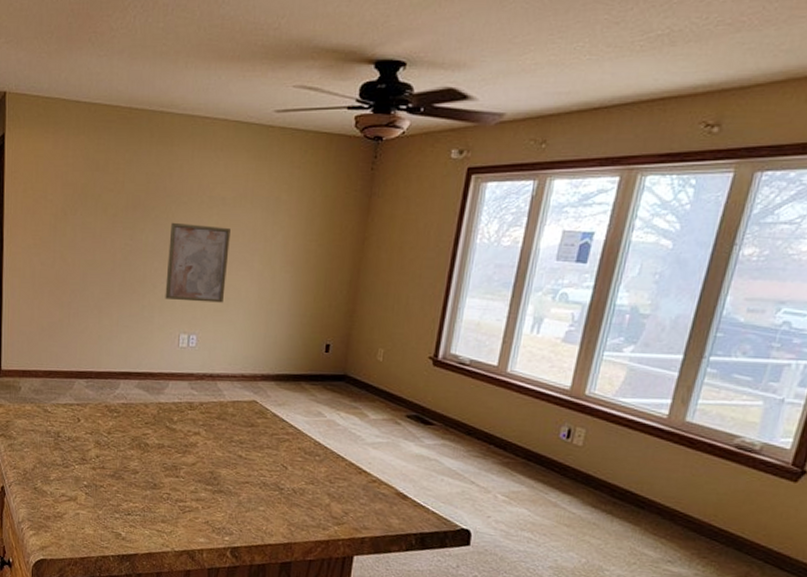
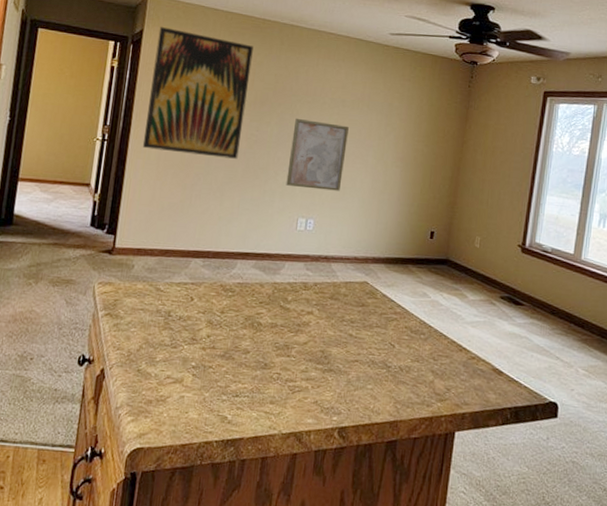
wall art: none [16,129,121,272] -> present [142,27,254,159]

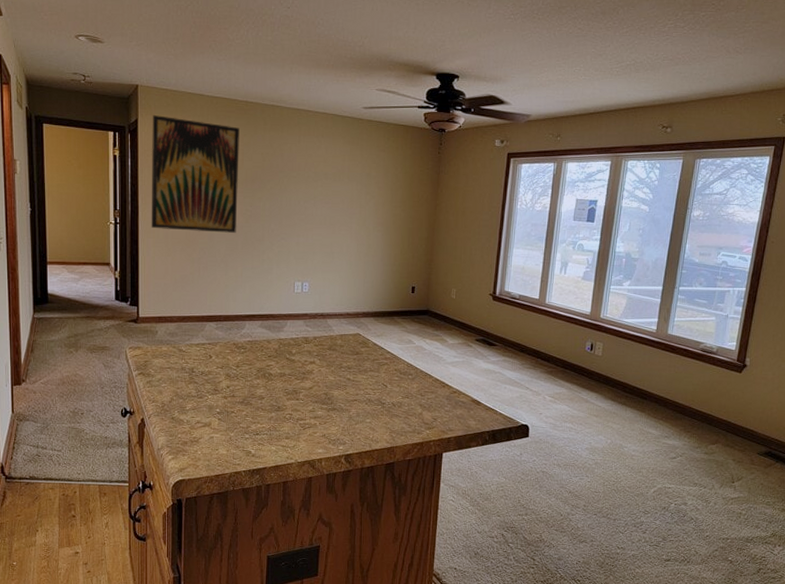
wall art: present [286,118,349,191] -> none [281,192,332,256]

